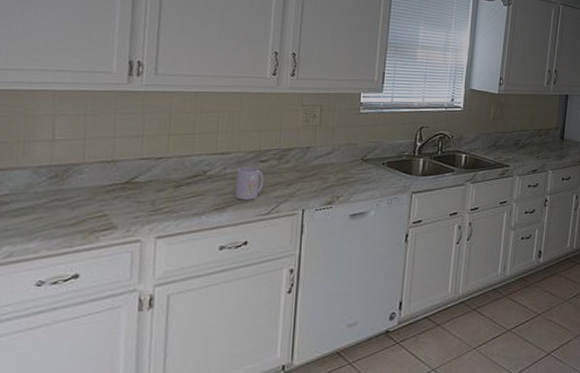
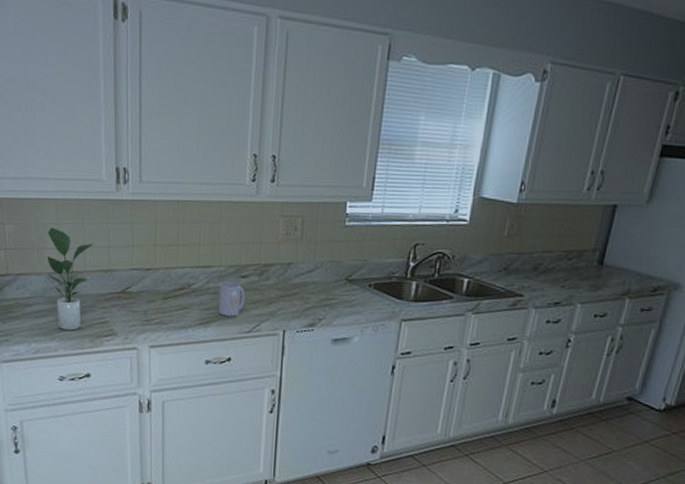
potted plant: none [33,119,97,228] -> present [46,227,94,331]

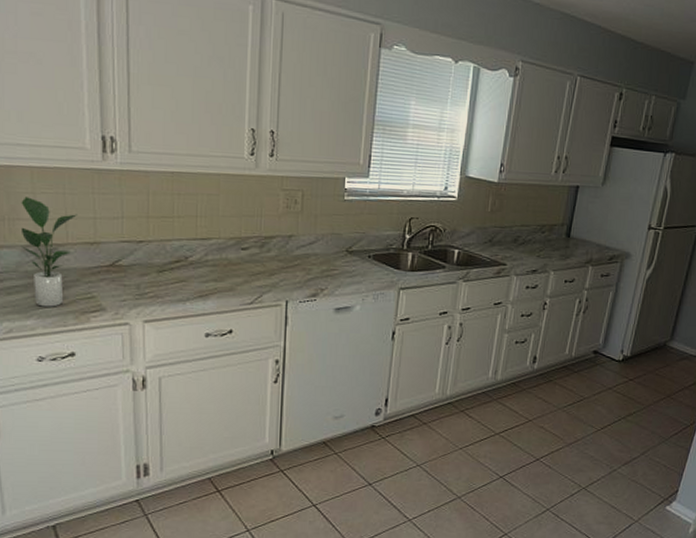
mug: present [218,281,246,317] -> none [217,253,246,289]

